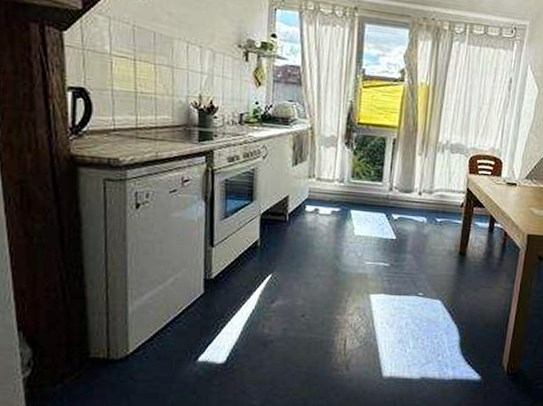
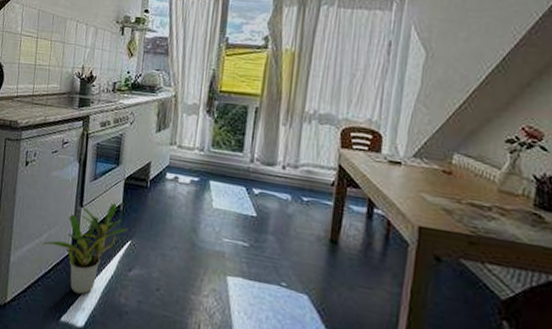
potted plant: none [167,239,268,333] -> present [42,202,128,295]

